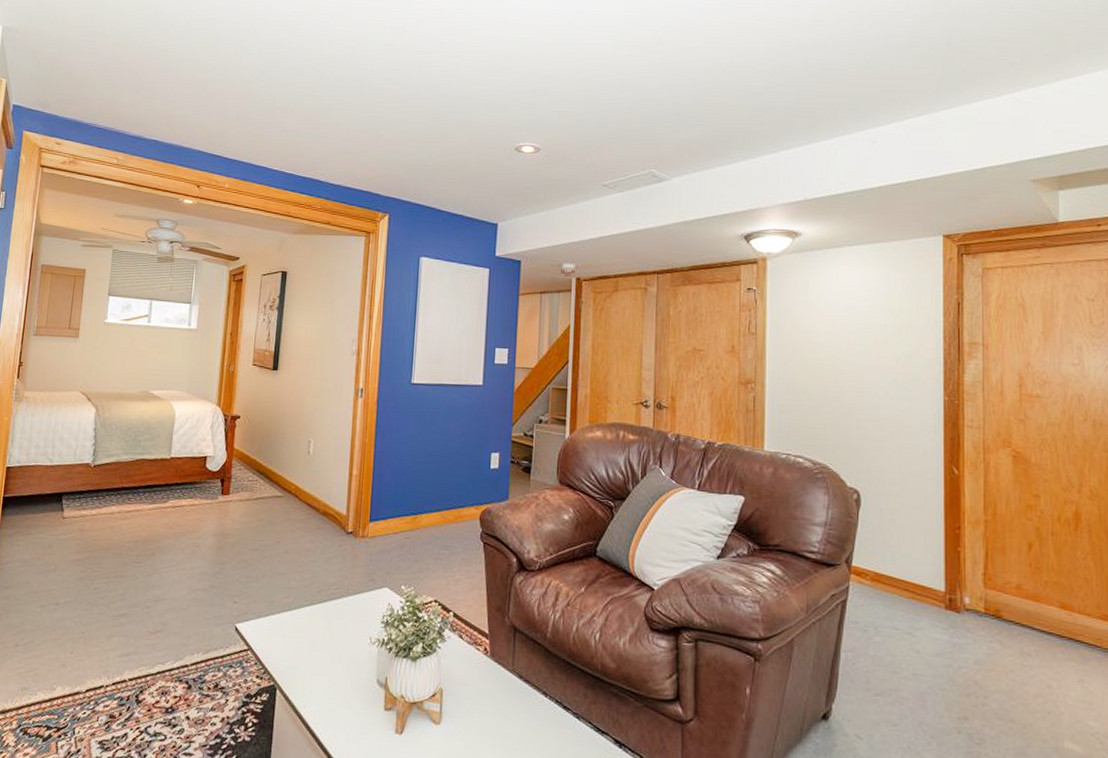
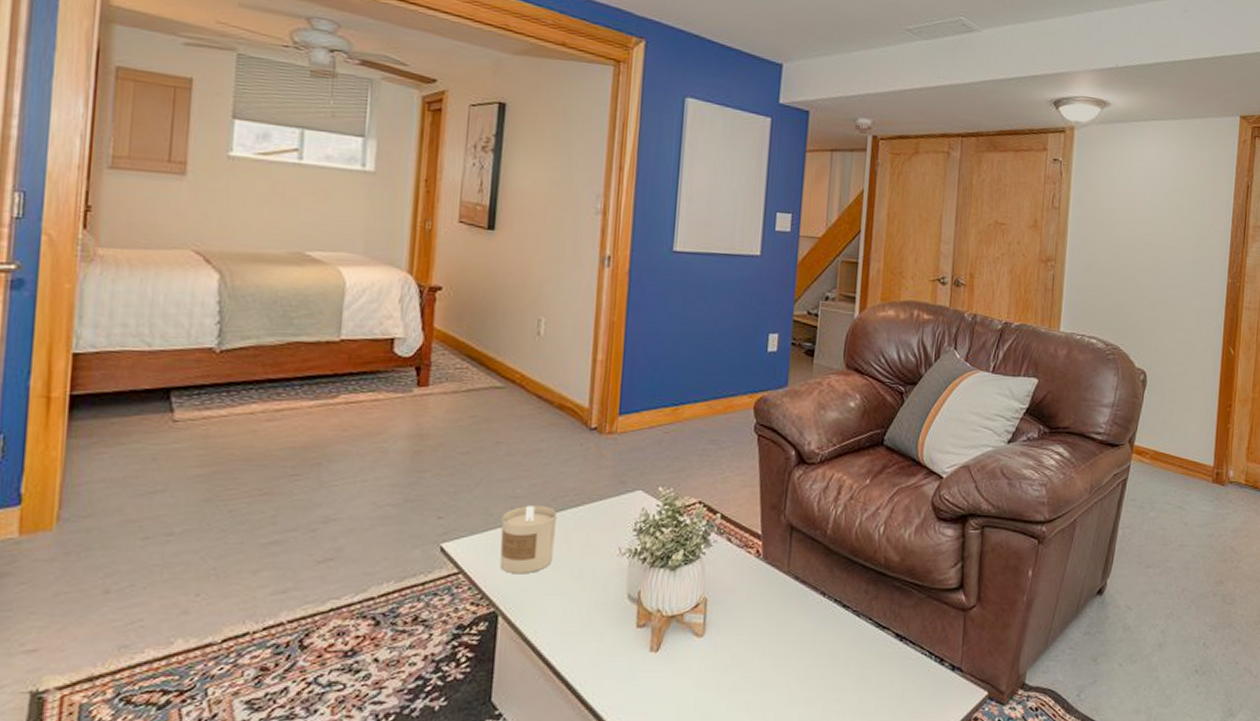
candle: none [278,596,321,655] -> present [500,505,557,574]

